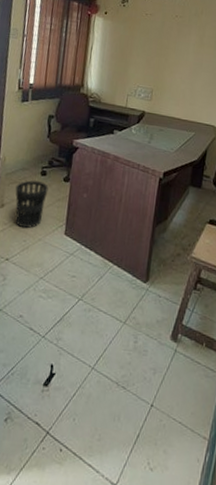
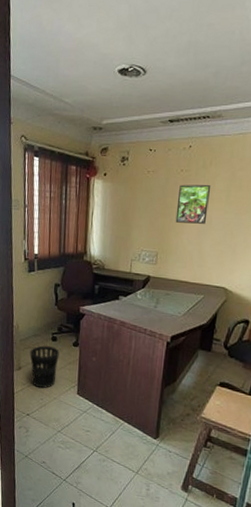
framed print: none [170,28,202,66] -> present [175,184,212,224]

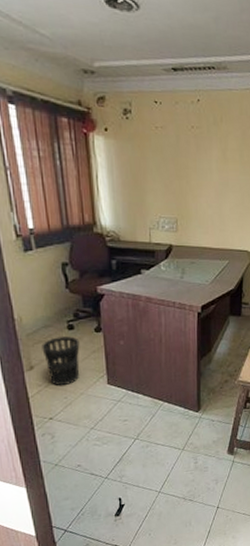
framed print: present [175,184,212,224] -> none [191,143,224,186]

